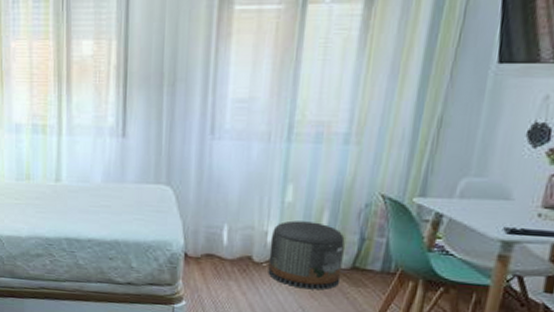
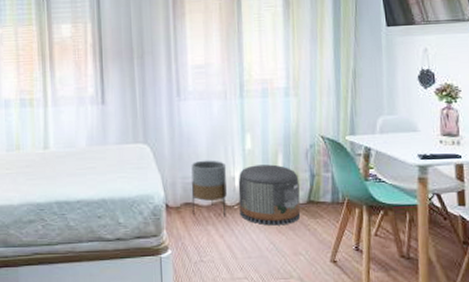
planter: none [213,209,260,273] -> present [191,160,227,216]

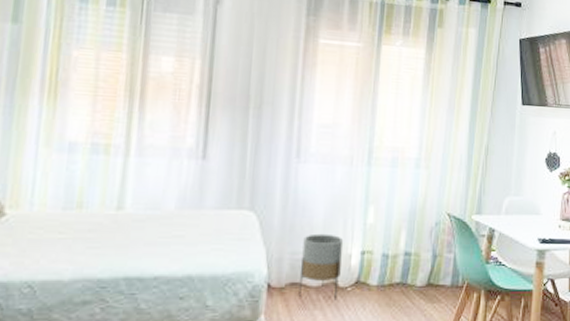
pouf: present [238,164,301,226] -> none [352,242,420,311]

